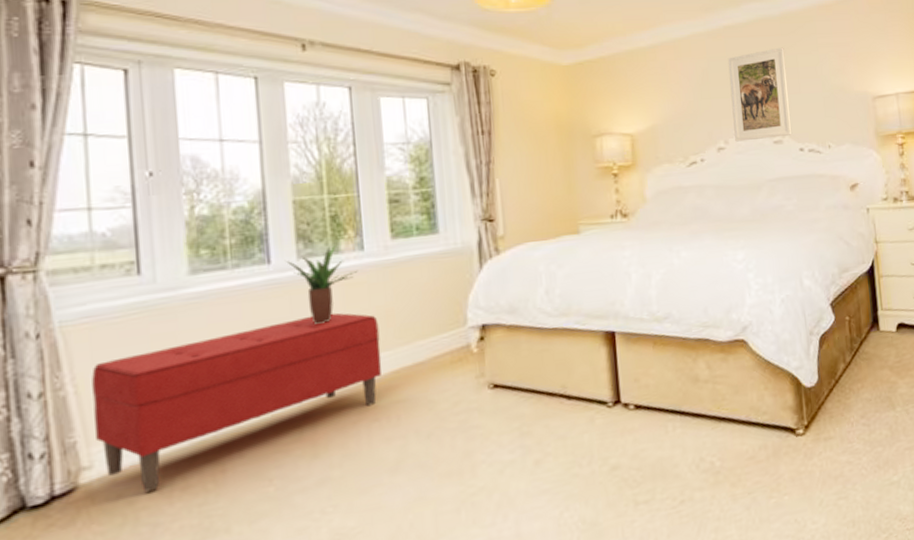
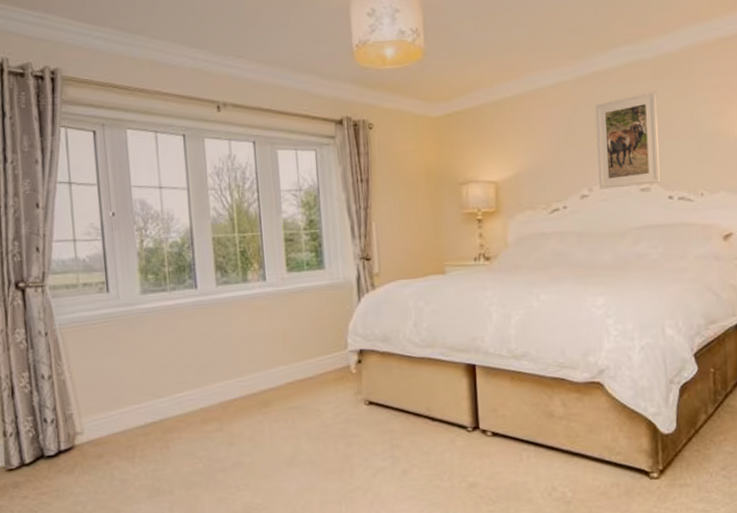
bench: present [91,312,382,493] -> none [80,331,280,456]
potted plant: present [286,244,358,324] -> none [208,275,262,339]

